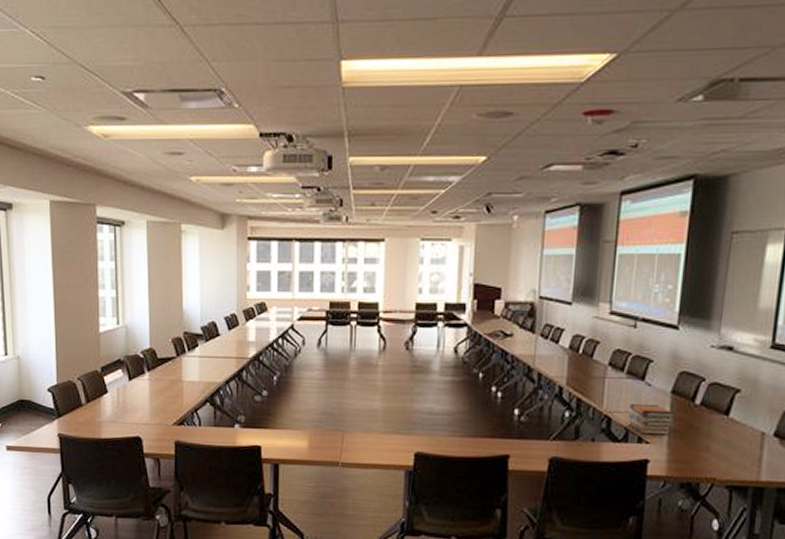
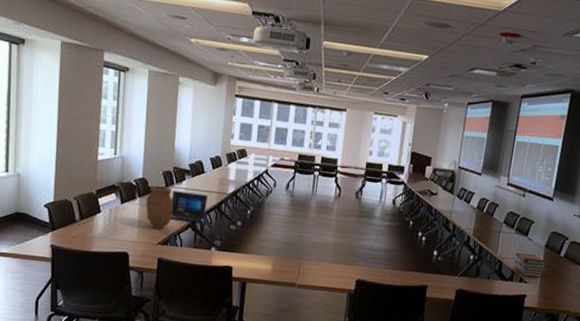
water jug: none [156,356,187,408] -> present [145,186,174,230]
laptop: none [184,360,225,396] -> present [170,191,208,222]

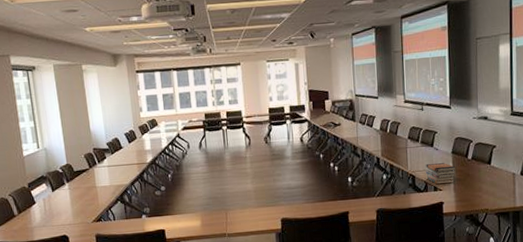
water jug: present [145,186,174,230] -> none [74,167,101,209]
laptop: present [170,191,208,222] -> none [96,168,131,197]

